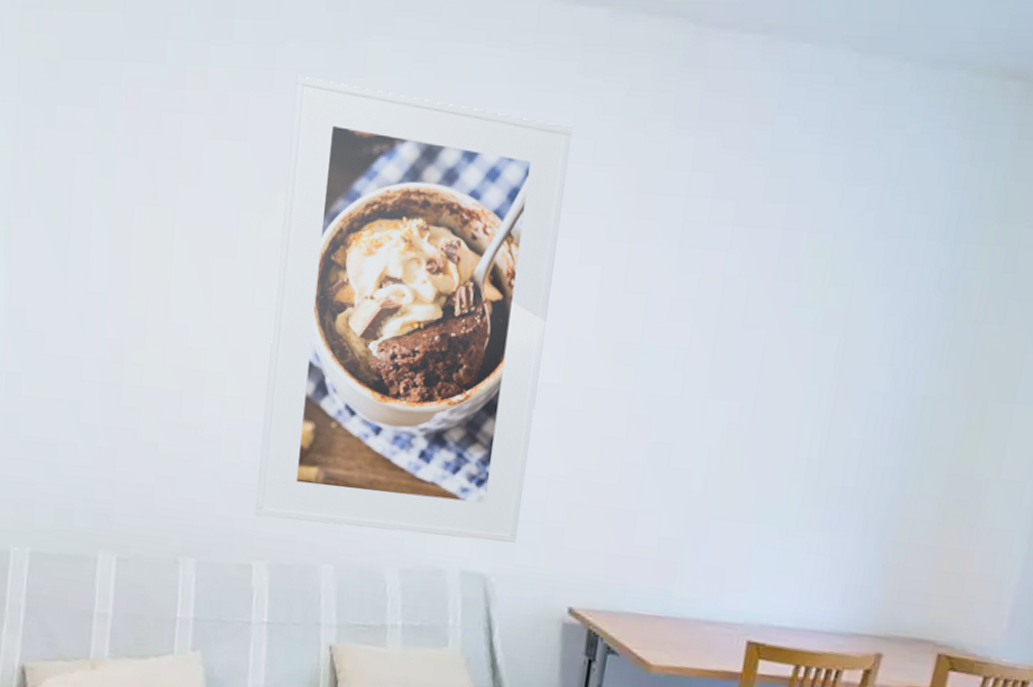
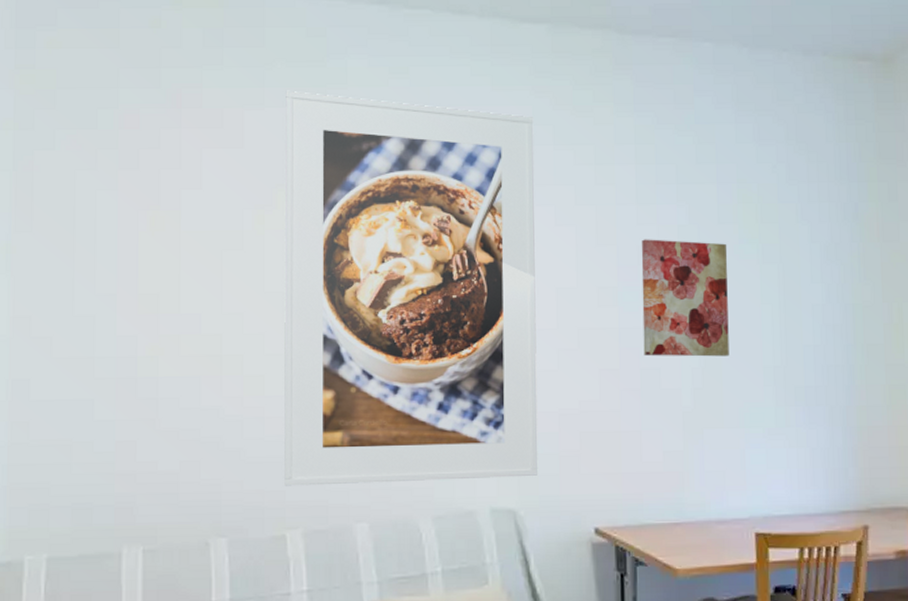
wall art: none [656,290,781,440] -> present [641,239,729,357]

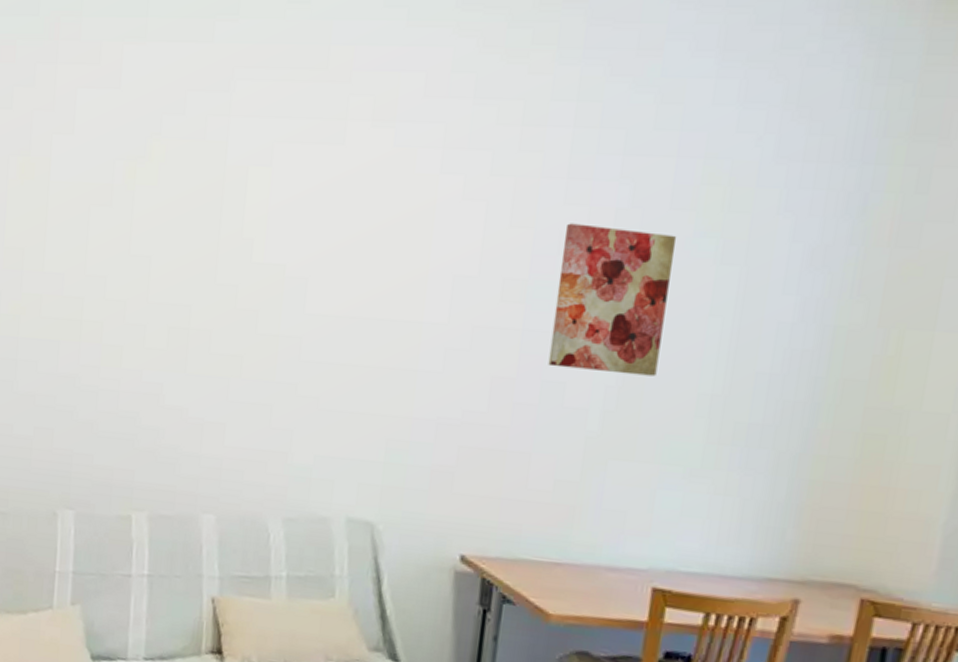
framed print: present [283,90,539,486] -> none [133,21,454,489]

